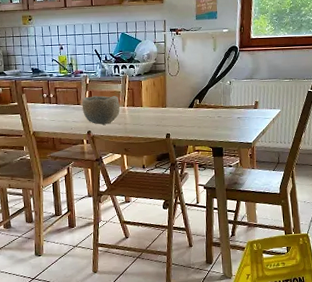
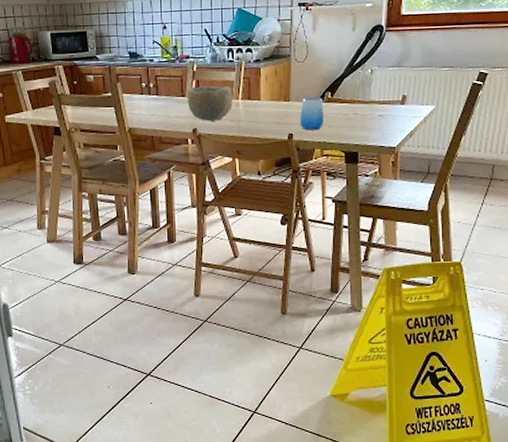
cup: none [174,103,195,131] -> present [299,97,325,130]

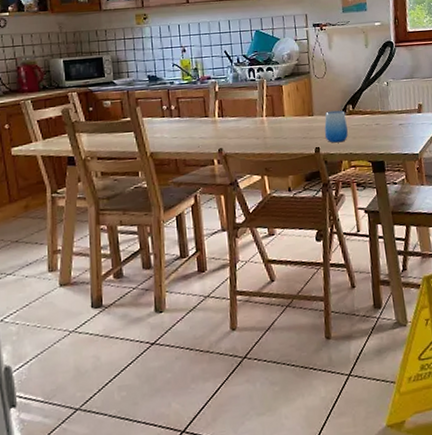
bowl: present [187,86,233,121] -> none [210,104,258,140]

